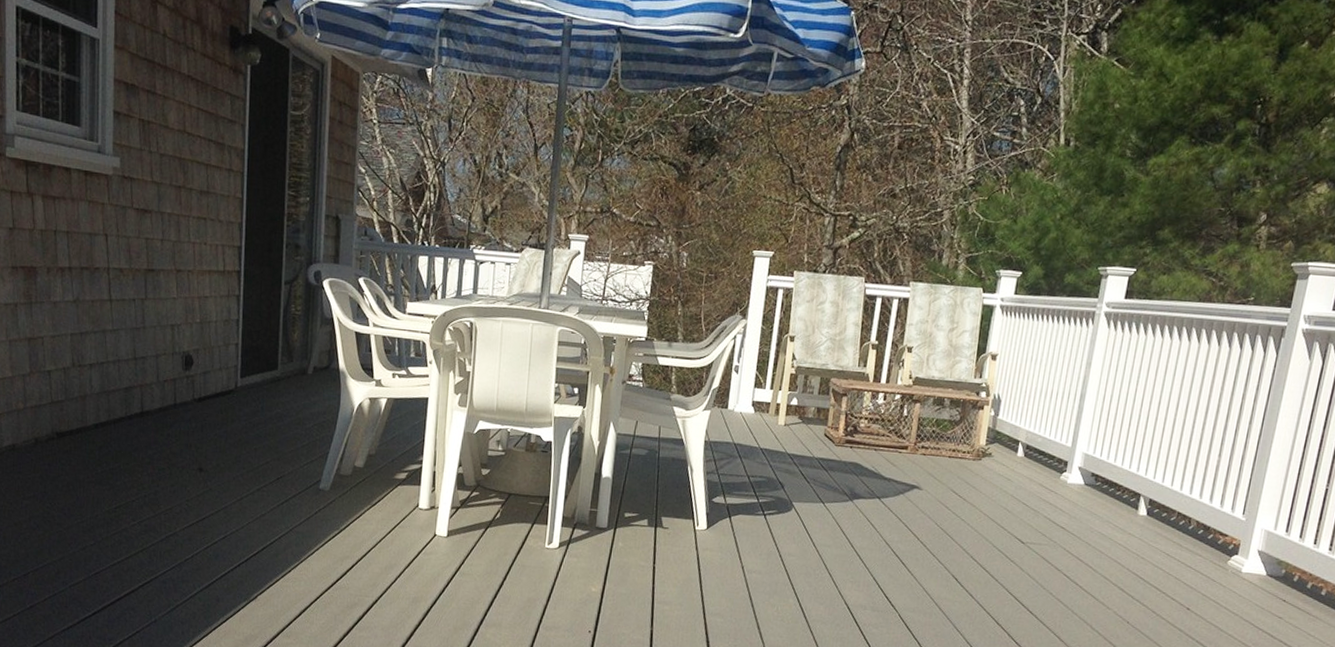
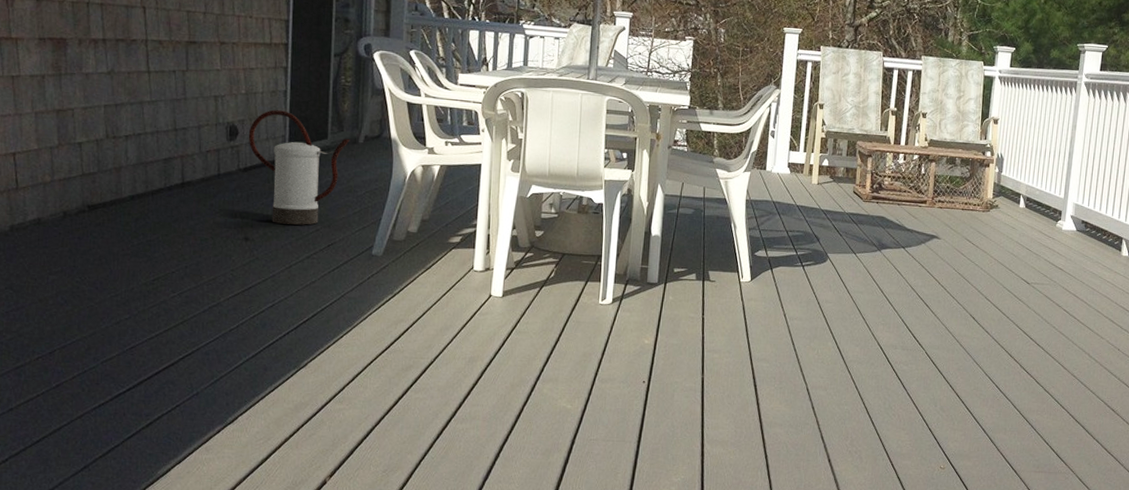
watering can: none [202,339,299,457] -> present [248,110,350,225]

